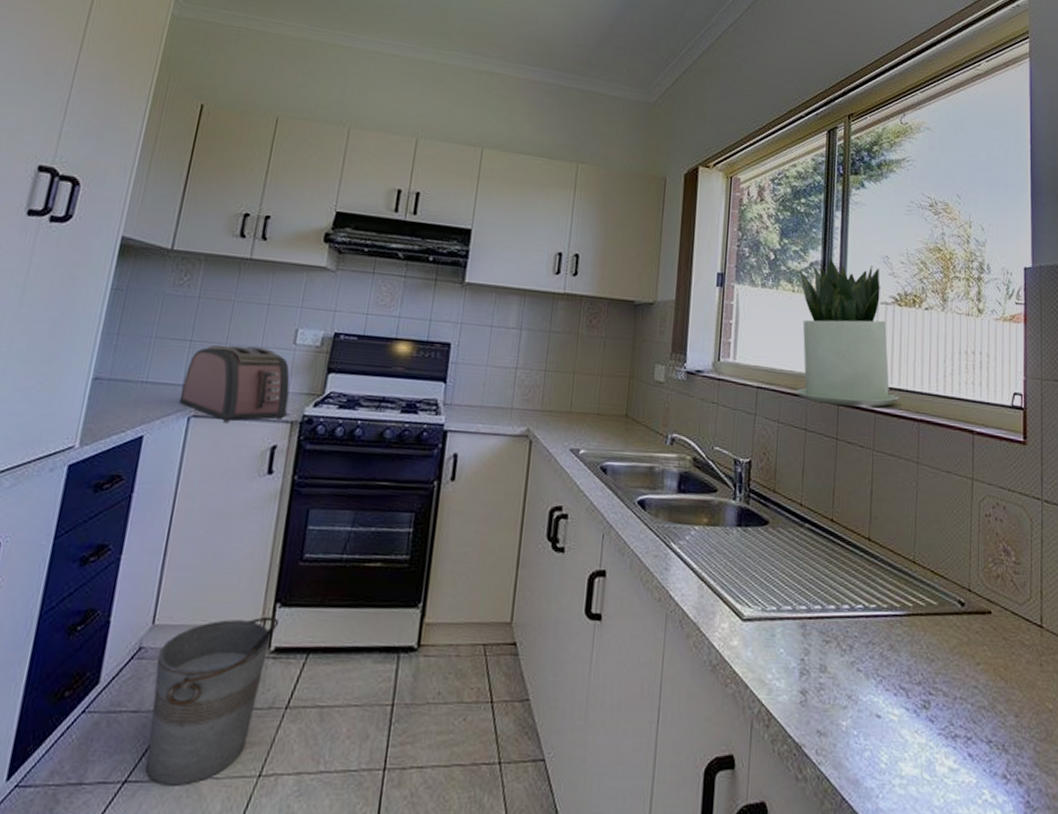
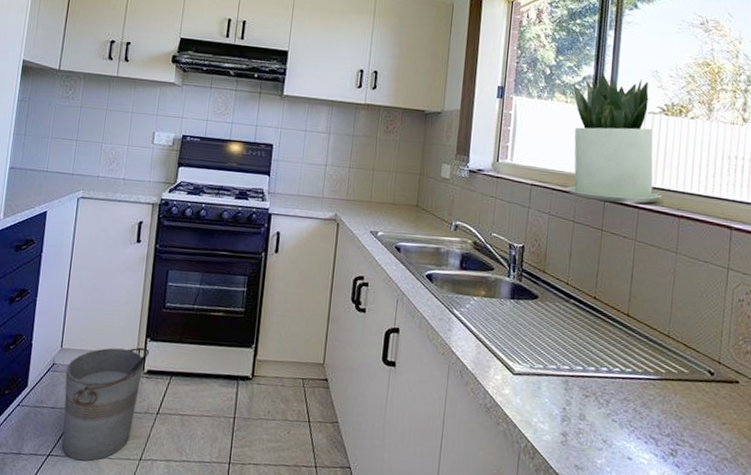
toaster: present [178,344,290,425] -> none [70,143,151,205]

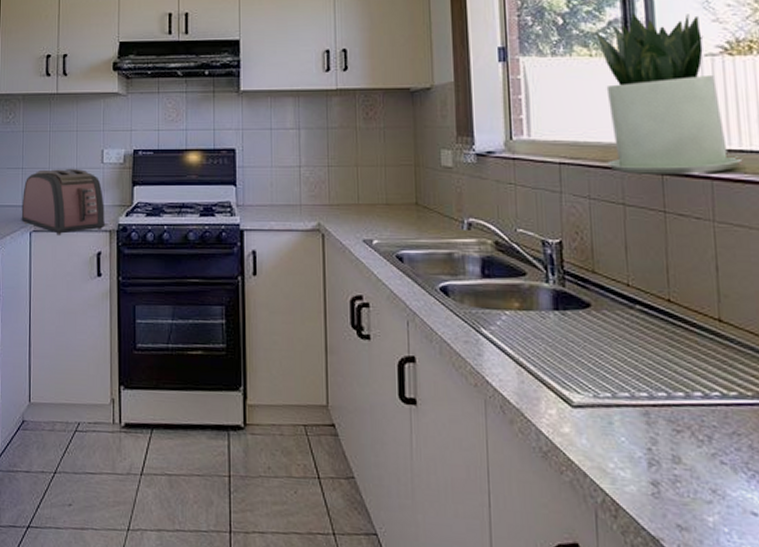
bucket: present [62,347,150,462] -> none [36,397,125,534]
toaster: none [70,143,151,205] -> present [21,168,105,237]

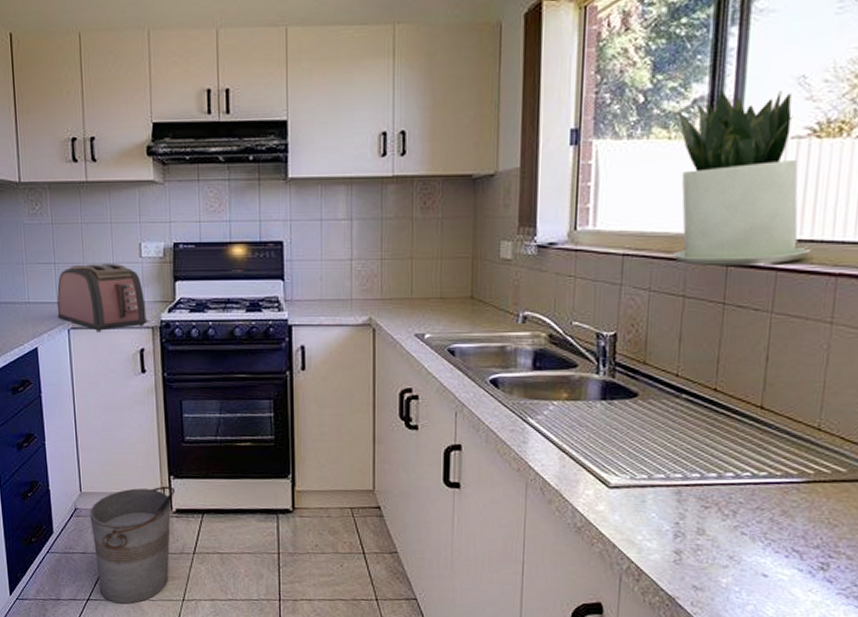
bucket: none [36,397,125,534] -> present [89,486,176,604]

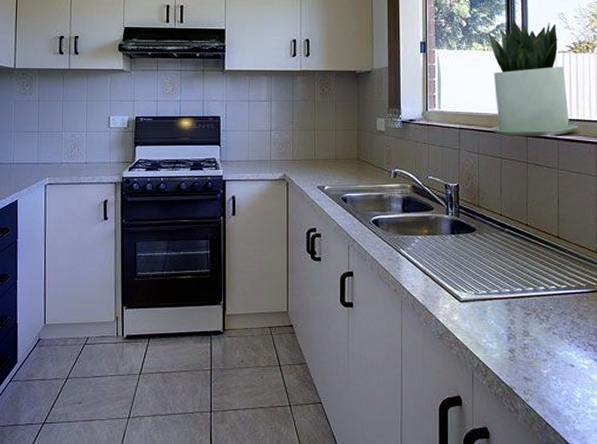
toaster: present [57,262,146,334] -> none [37,131,111,188]
bucket: present [89,486,176,604] -> none [51,315,127,425]

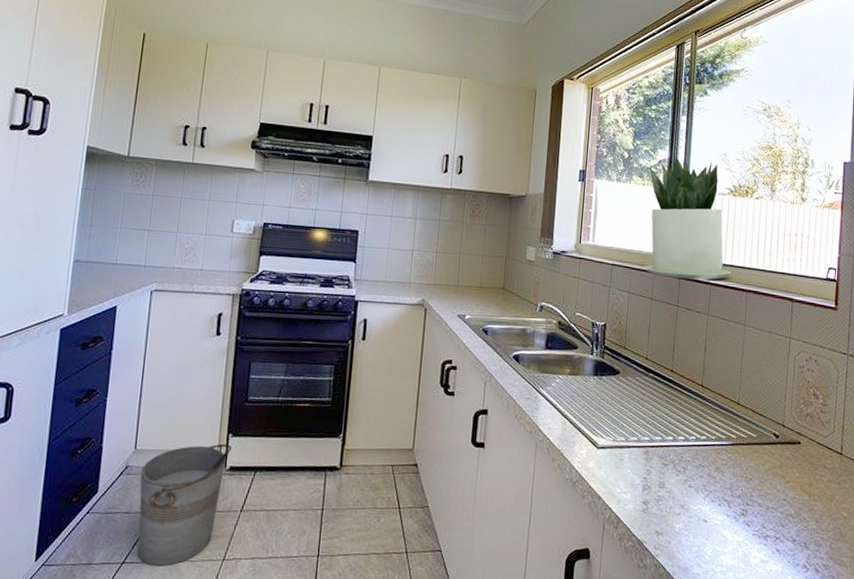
bucket: none [51,315,127,425] -> present [137,443,232,566]

